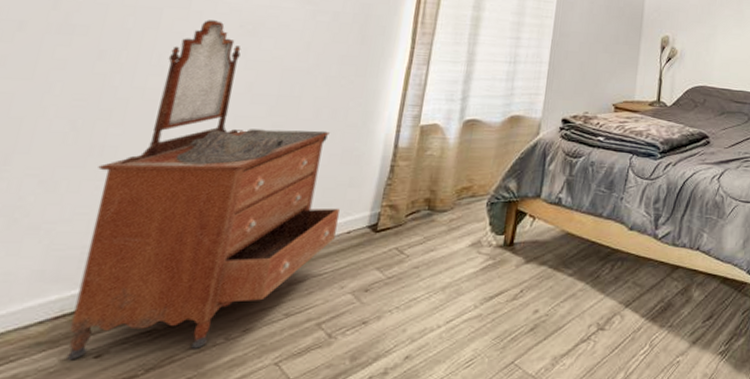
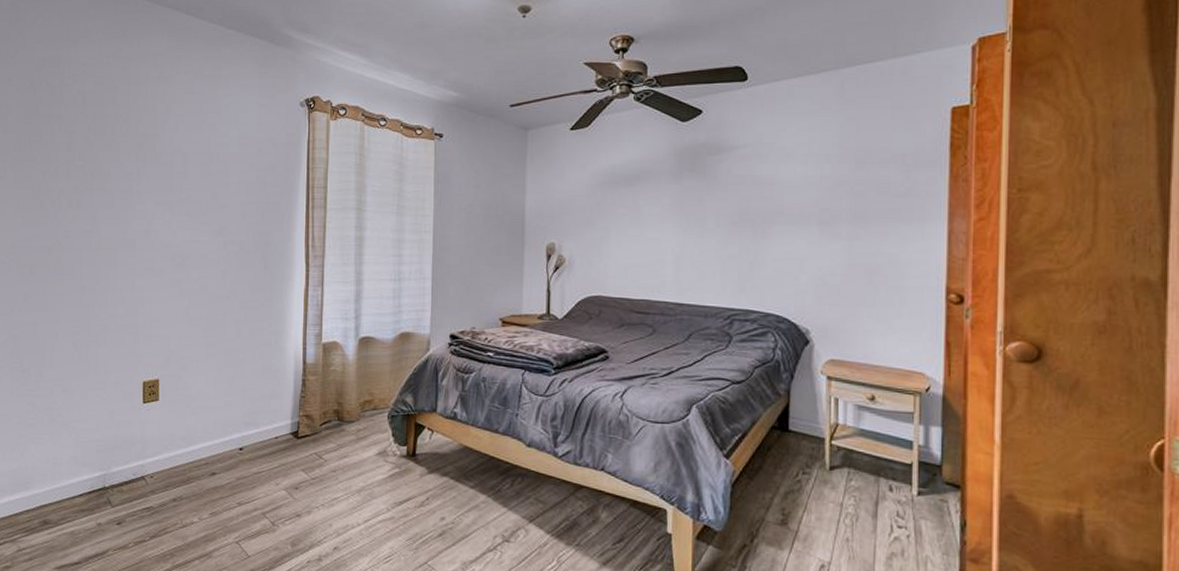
dresser: present [67,20,340,361] -> none [96,256,267,525]

